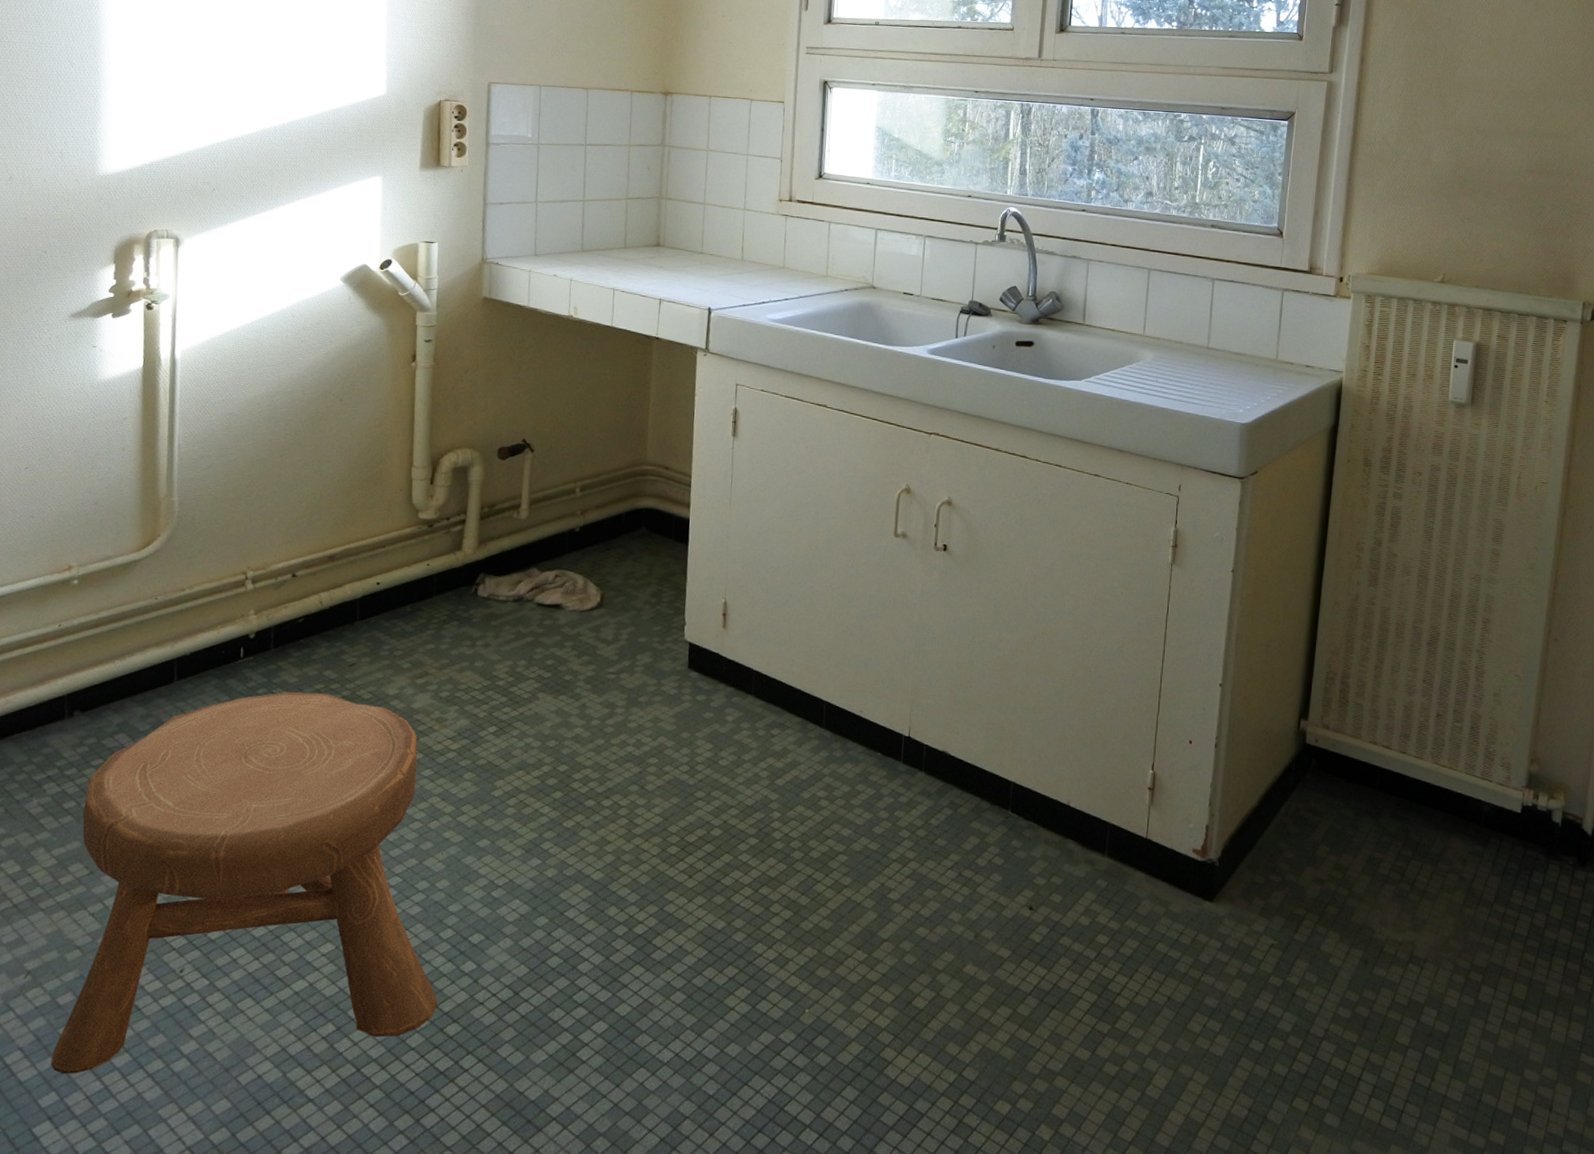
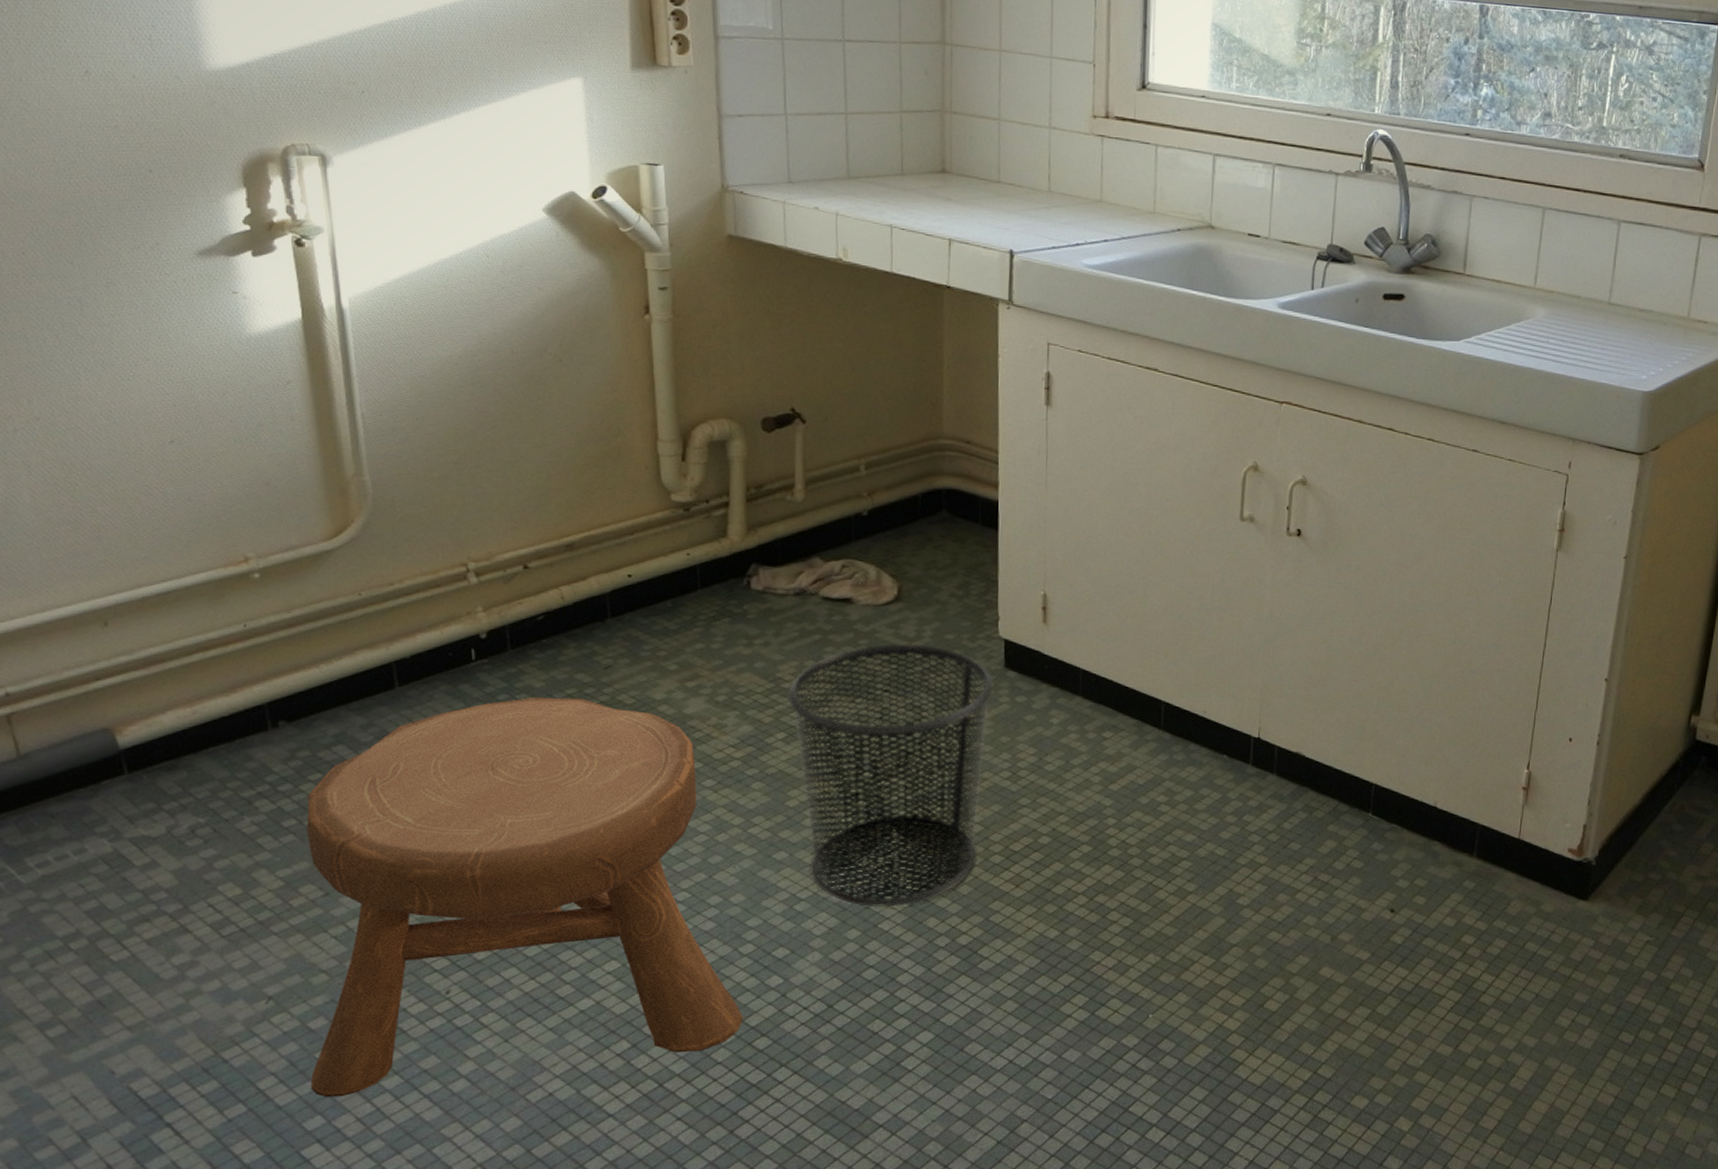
waste bin: none [500,646,678,896] -> present [787,643,994,908]

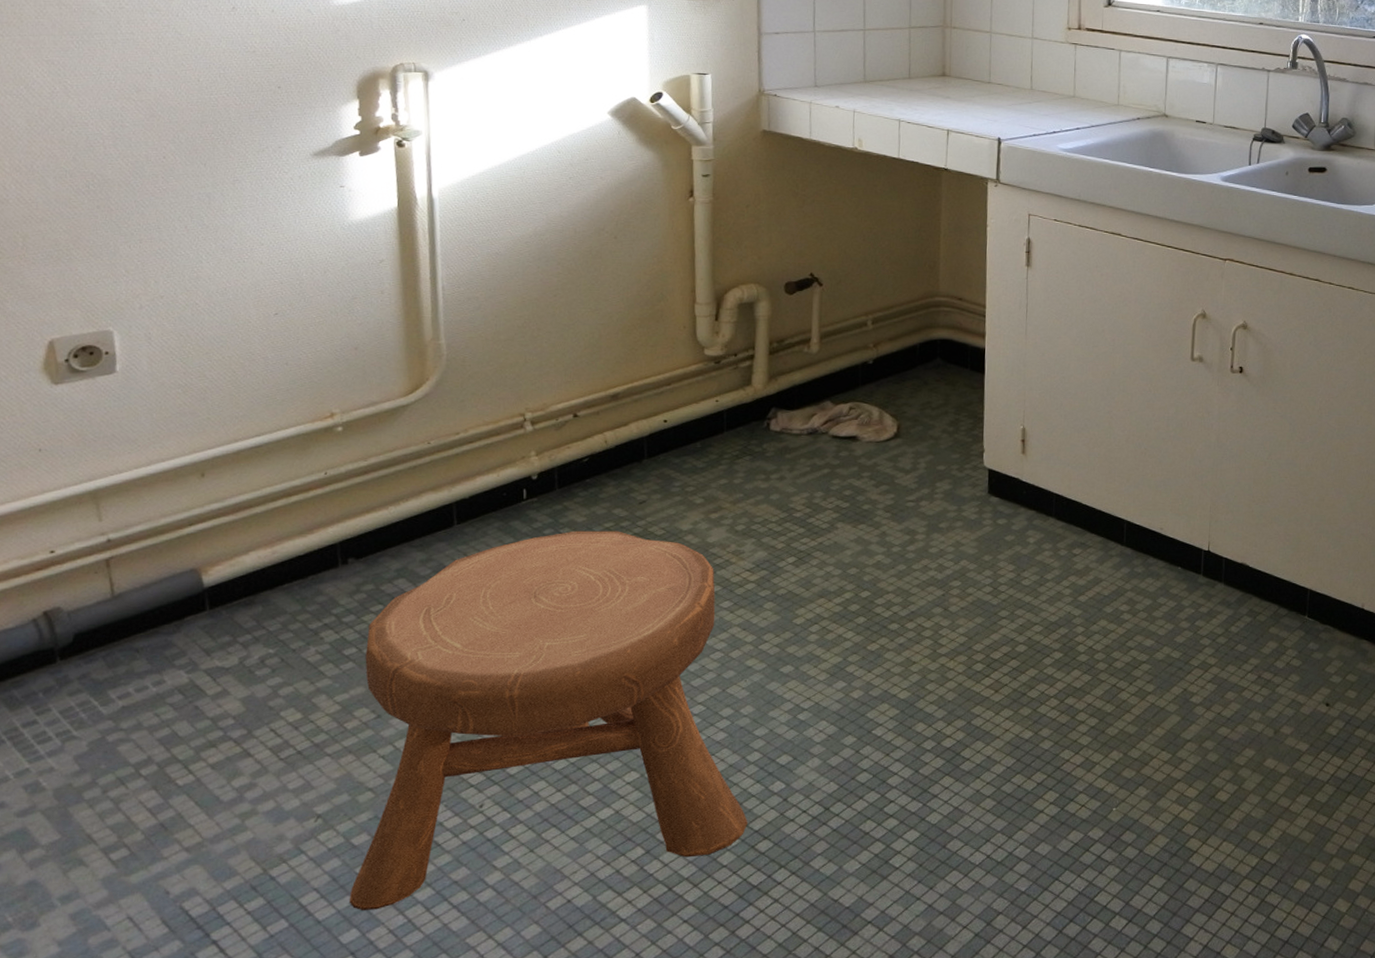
waste bin: present [787,643,994,908] -> none [798,475,979,715]

